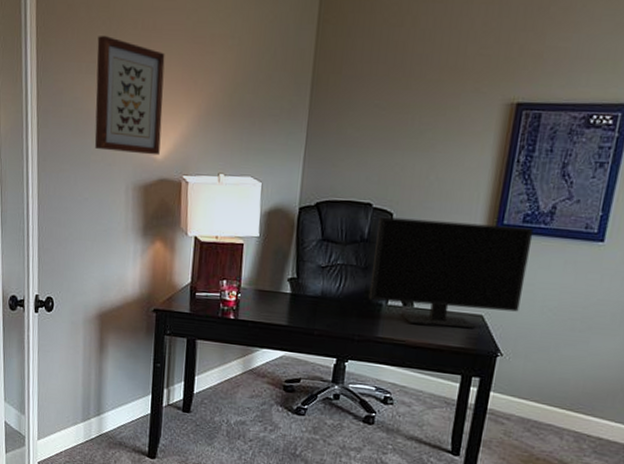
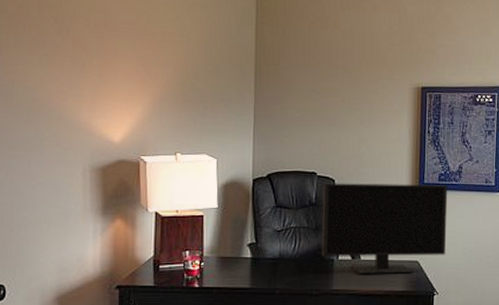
wall art: present [94,35,165,156] -> none [49,31,118,139]

